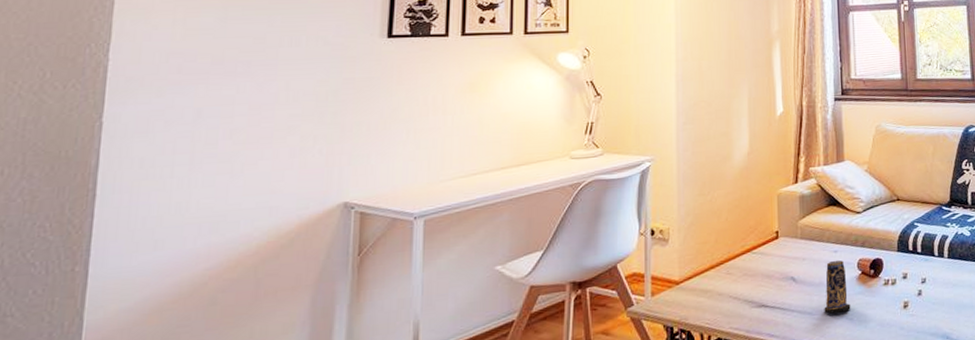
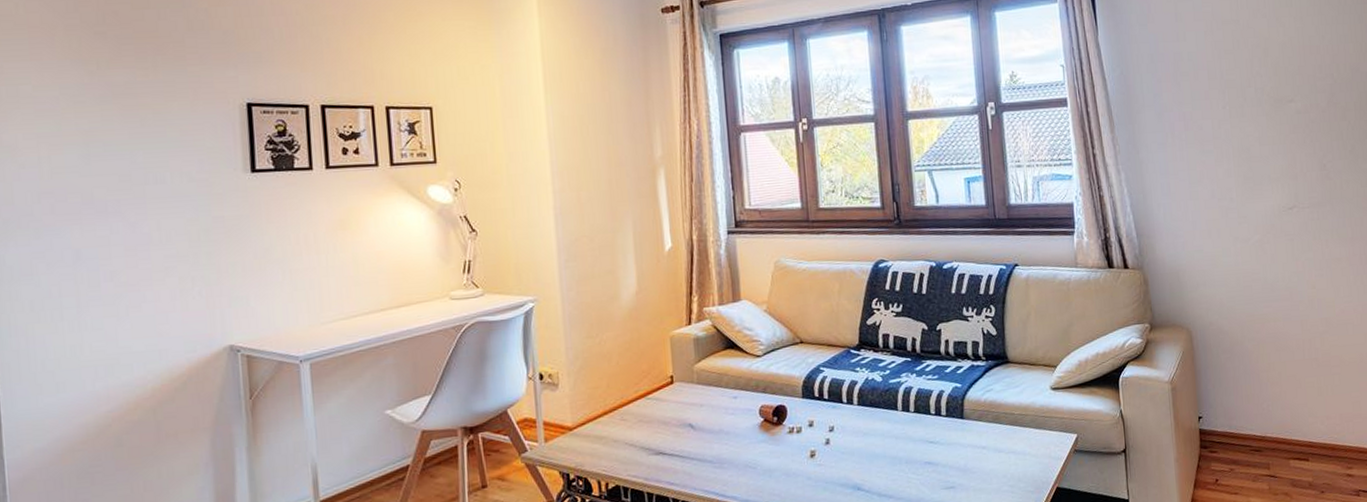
candle: present [824,260,851,314] -> none [725,407,754,463]

